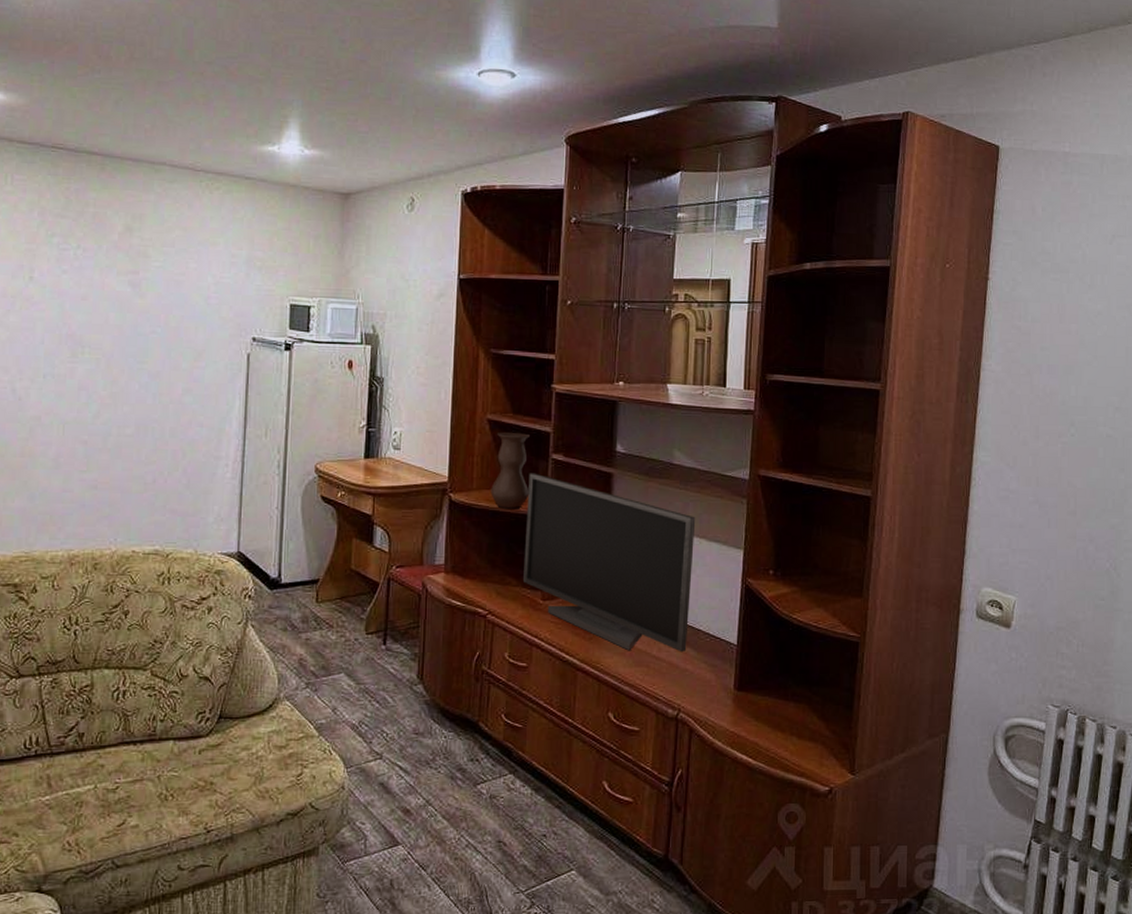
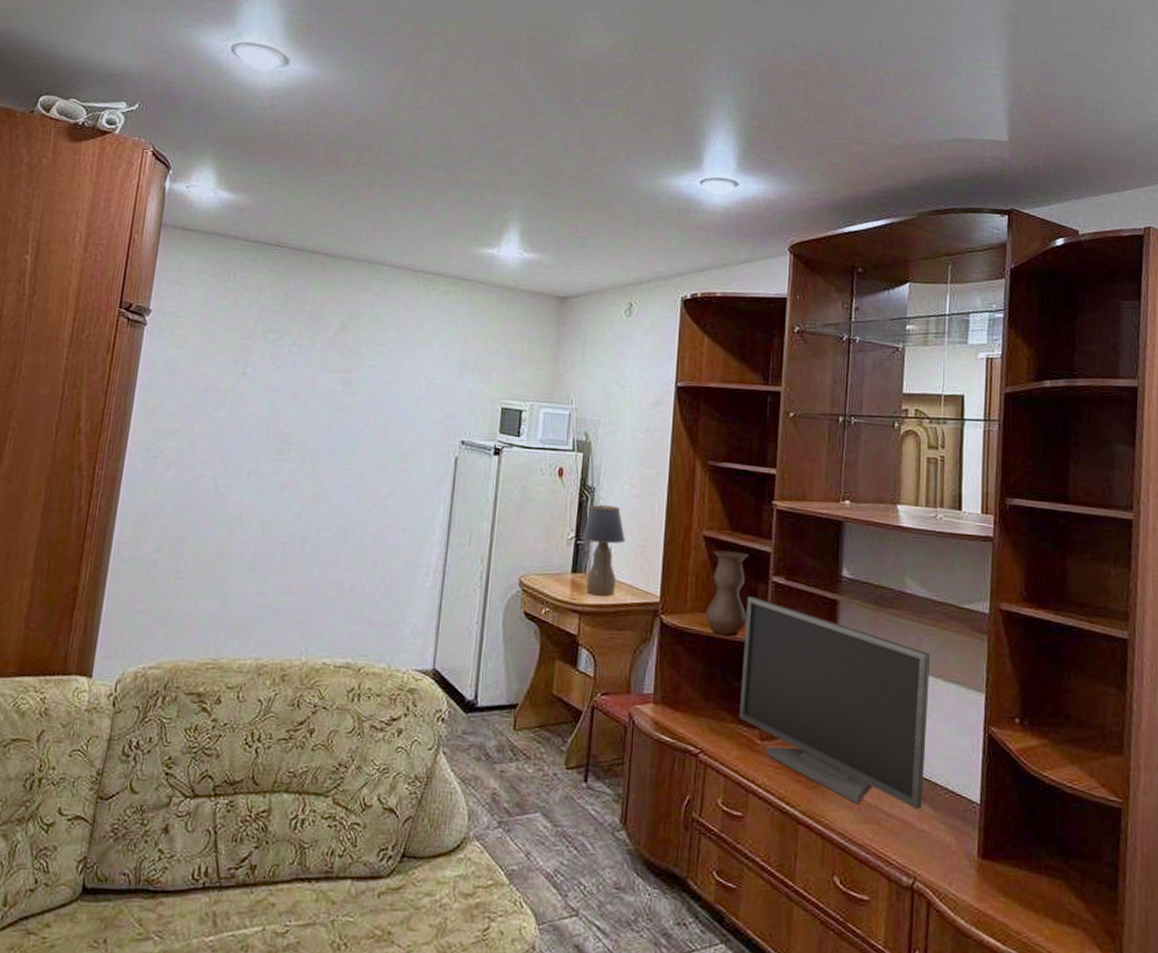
table lamp: none [373,393,415,479] -> present [581,504,626,596]

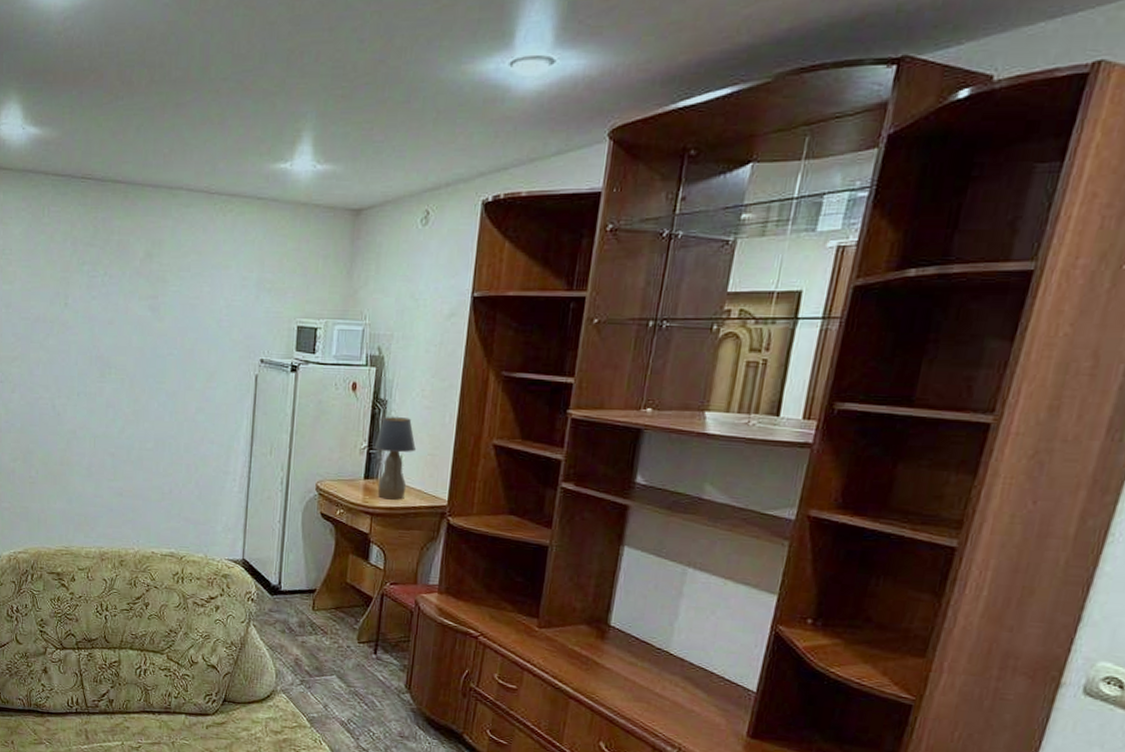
vase: present [705,550,748,637] -> none [491,457,538,538]
television: present [740,596,931,810] -> none [519,501,723,693]

